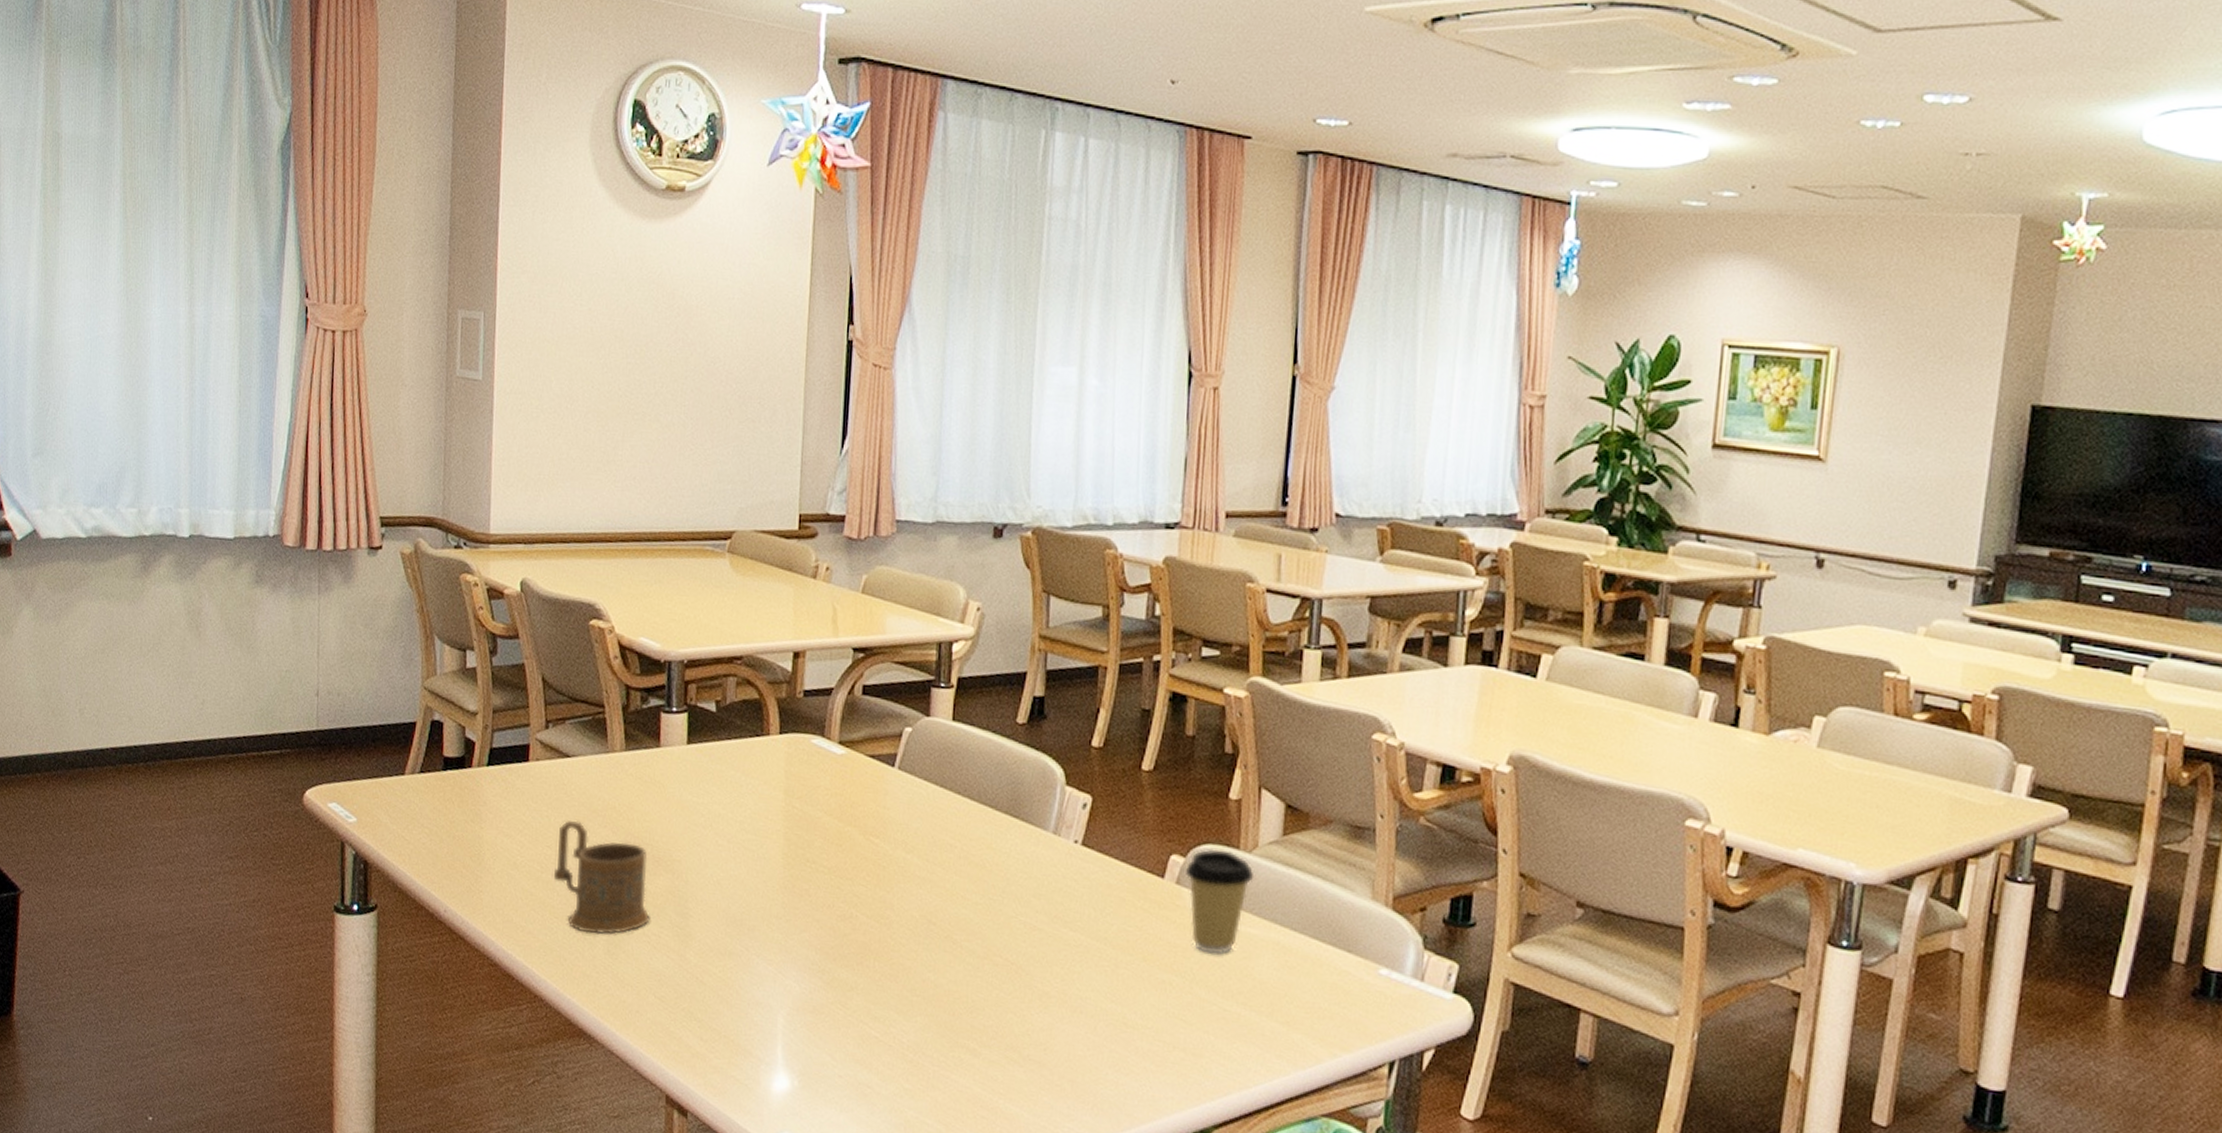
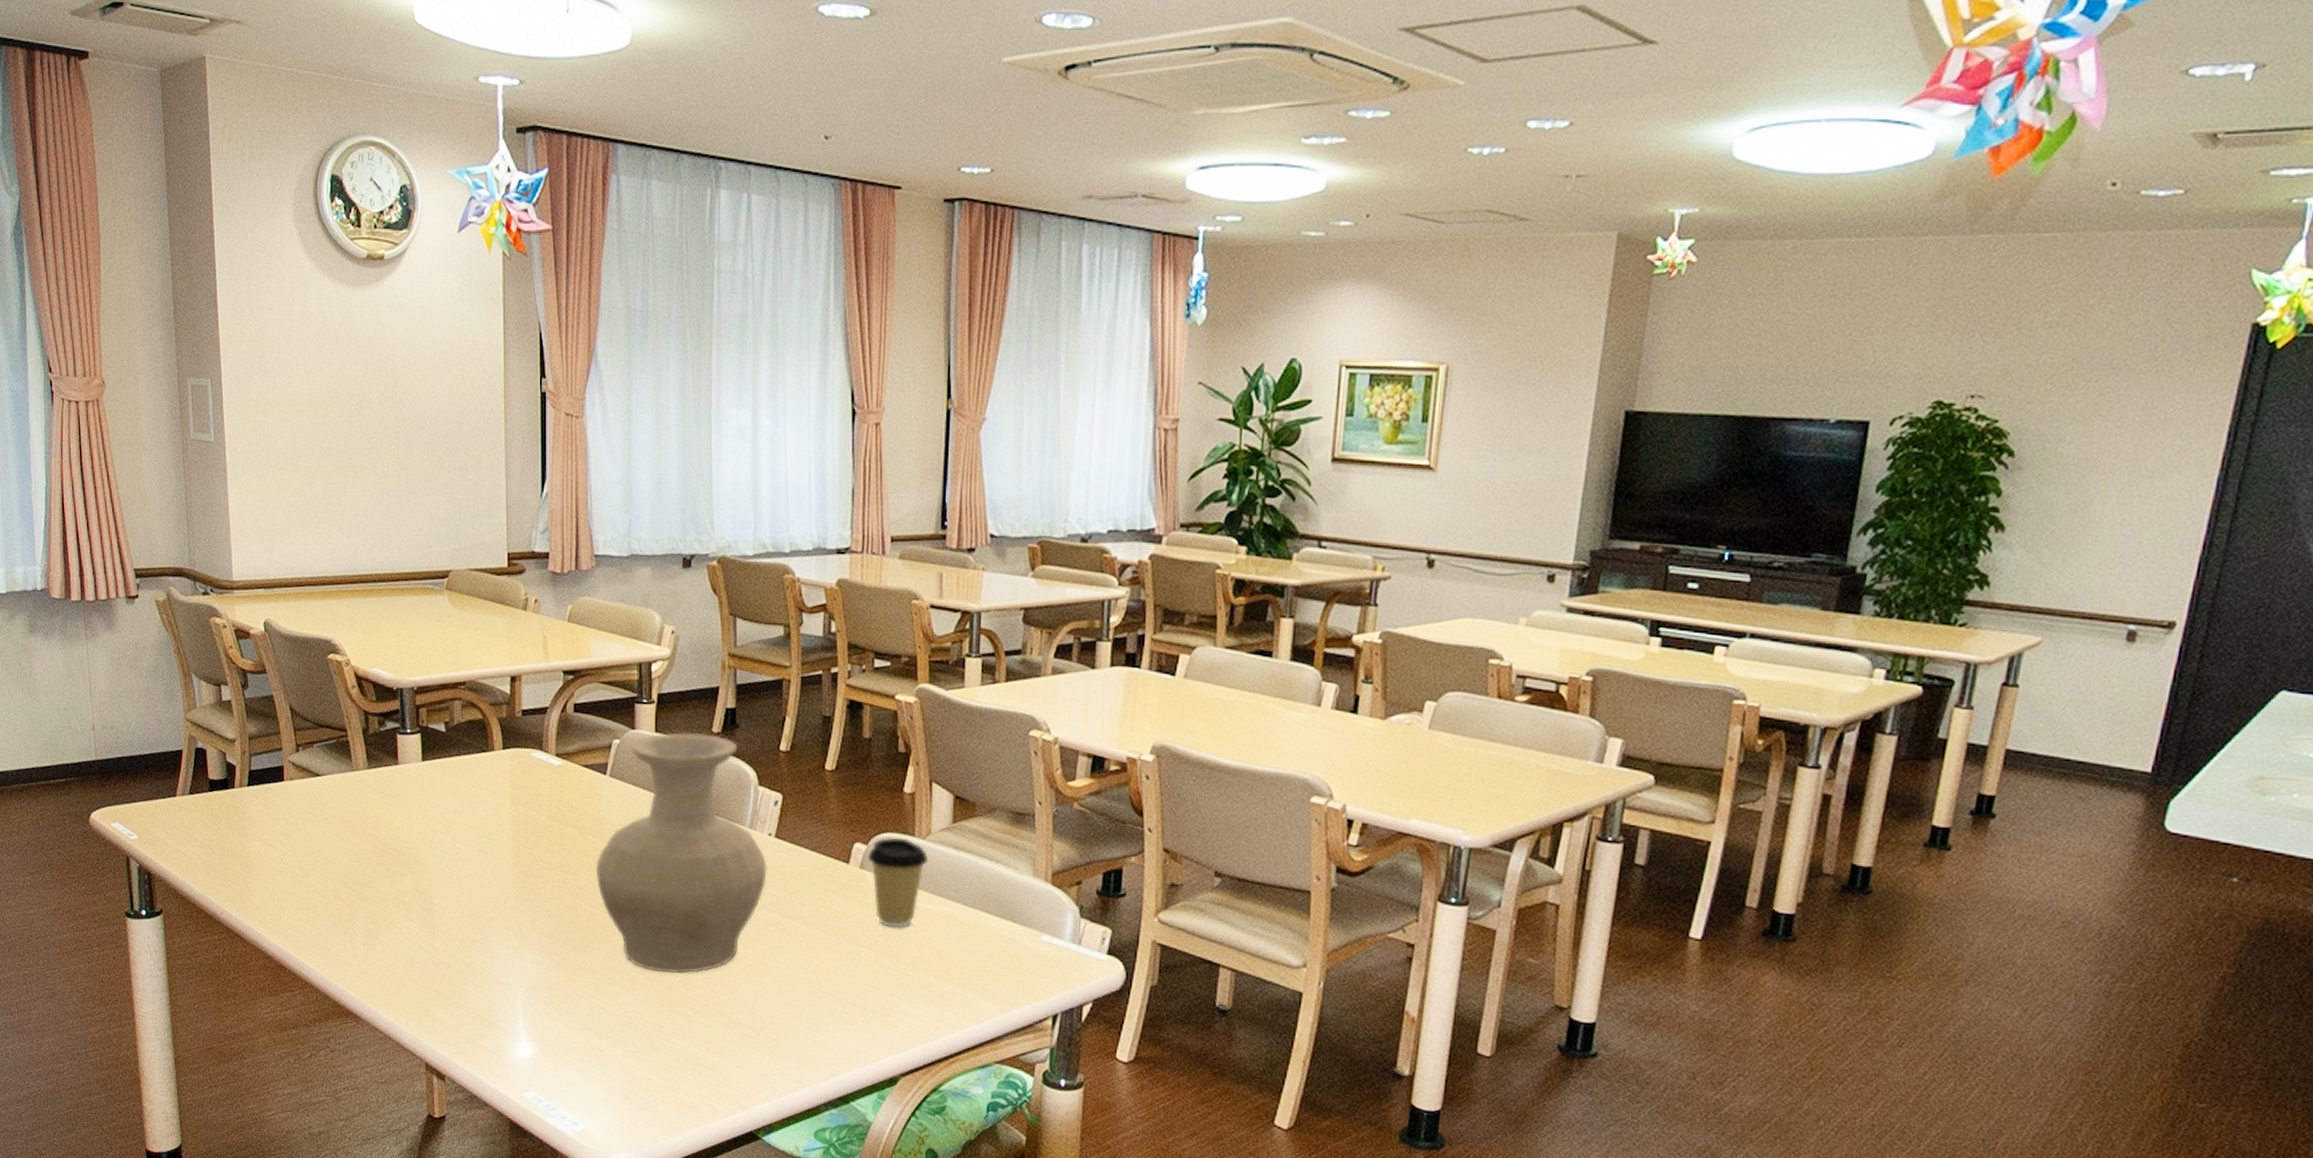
mug: present [554,819,650,935] -> none [314,830,401,929]
vase: none [875,721,1072,1000] -> present [595,732,767,974]

